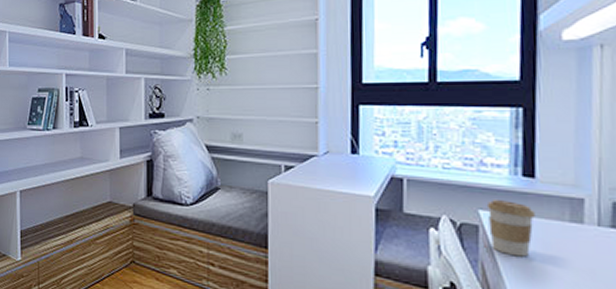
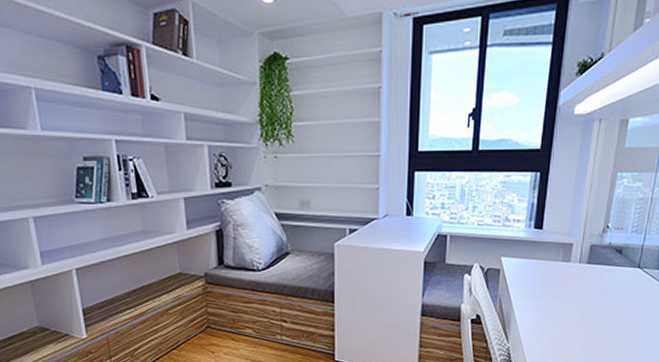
coffee cup: present [486,198,535,257] -> none [507,247,539,291]

